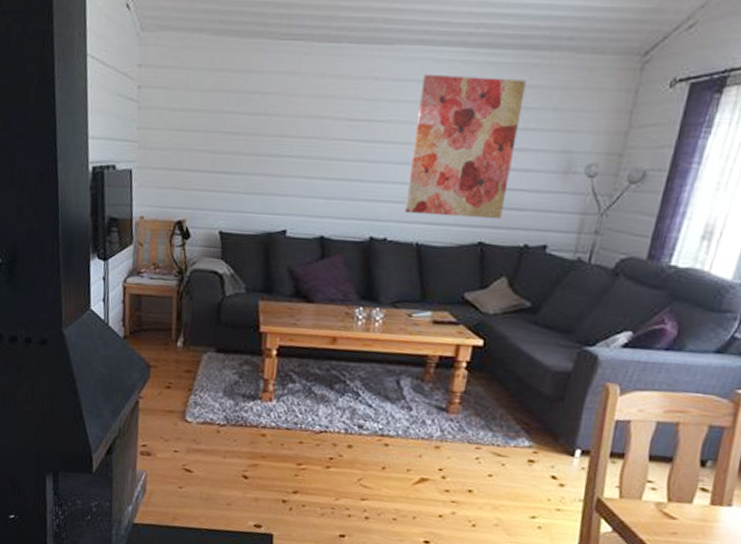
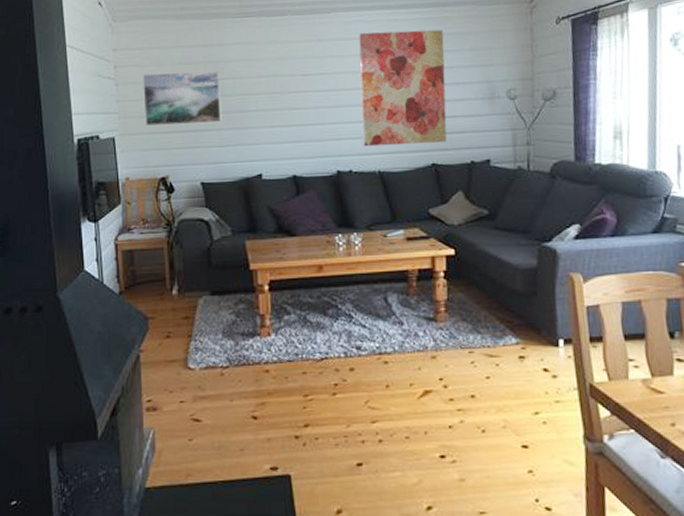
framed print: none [166,99,254,166] -> present [142,71,222,126]

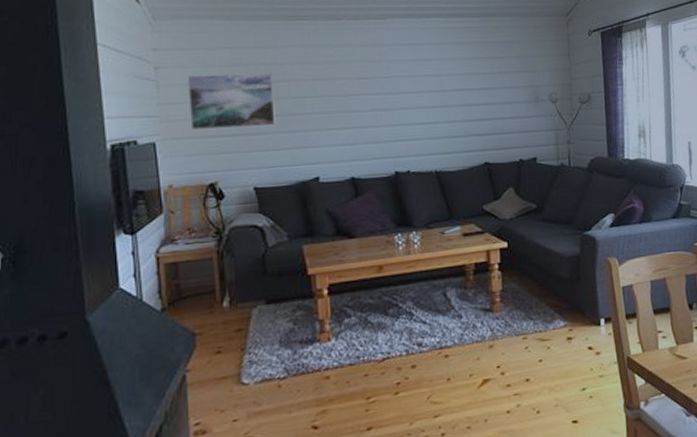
wall art: present [359,30,447,147] -> none [413,38,498,148]

